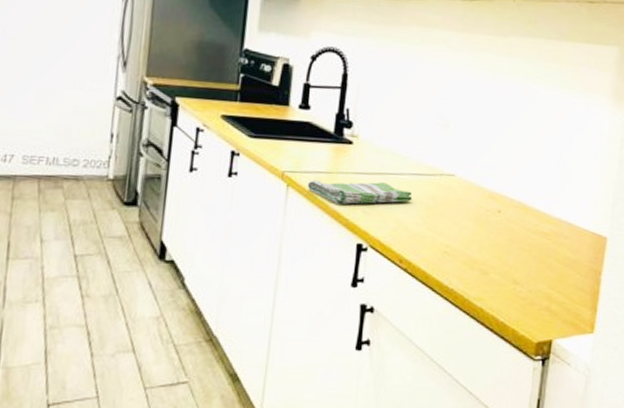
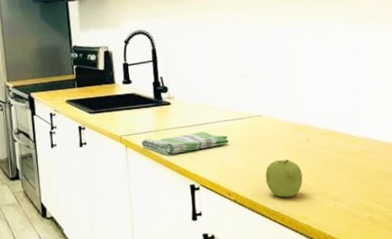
fruit: none [444,228,486,273] -> present [265,159,303,198]

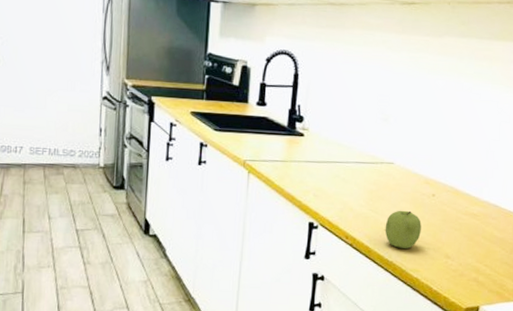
dish towel: present [141,131,229,155] -> none [265,167,357,189]

